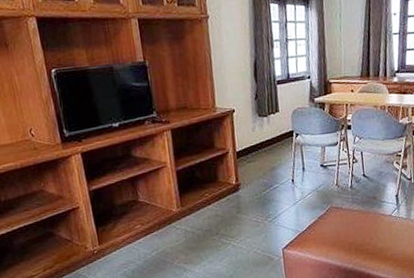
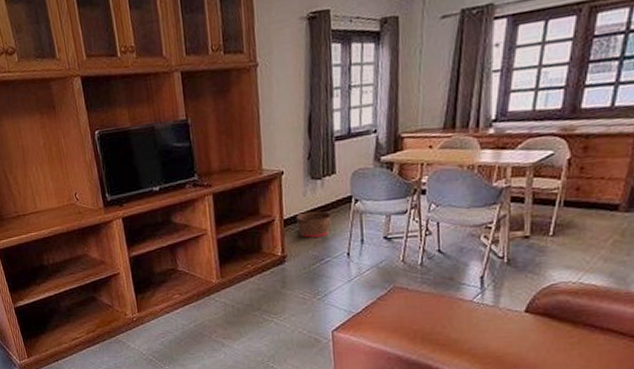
basket: none [247,144,278,168] -> present [296,211,332,238]

